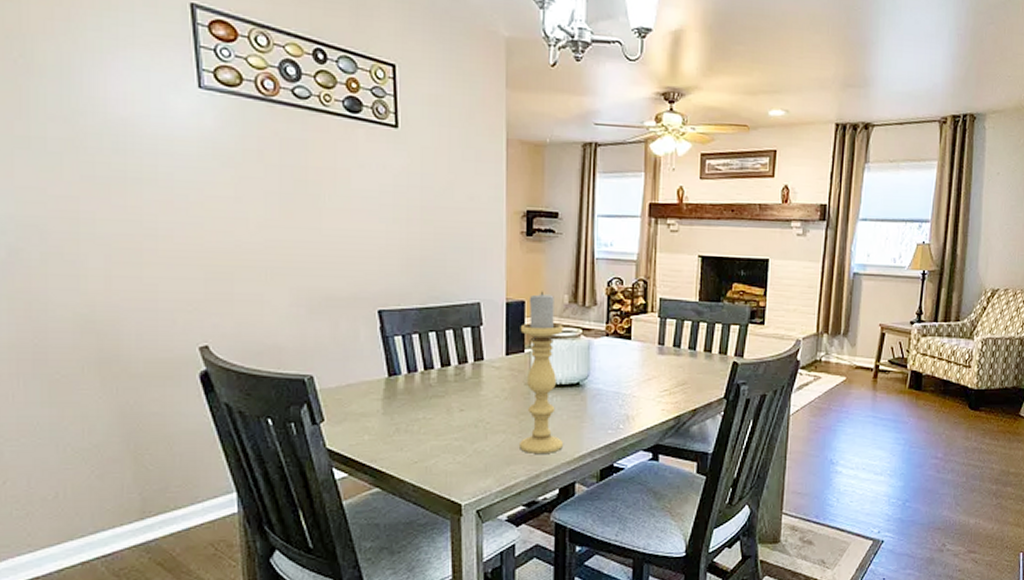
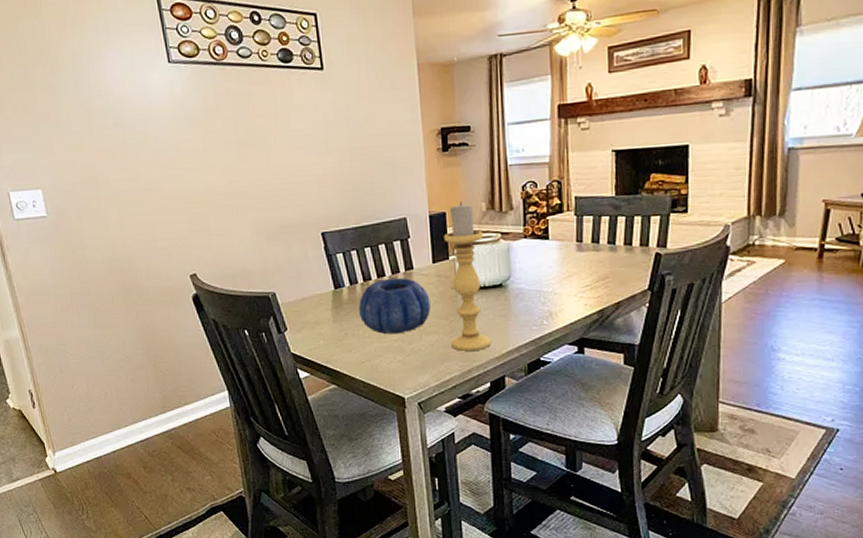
decorative bowl: none [415,368,500,432] -> present [358,277,431,335]

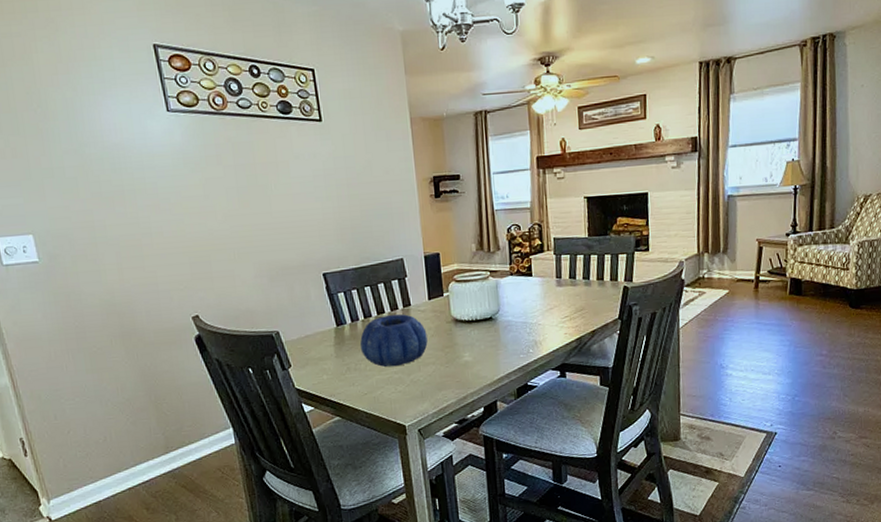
candle holder: present [443,201,491,351] -> none [438,243,483,380]

